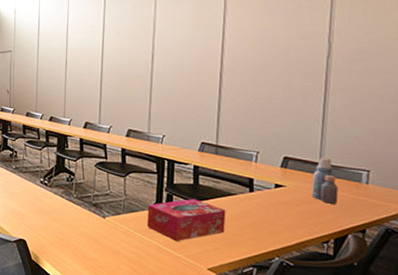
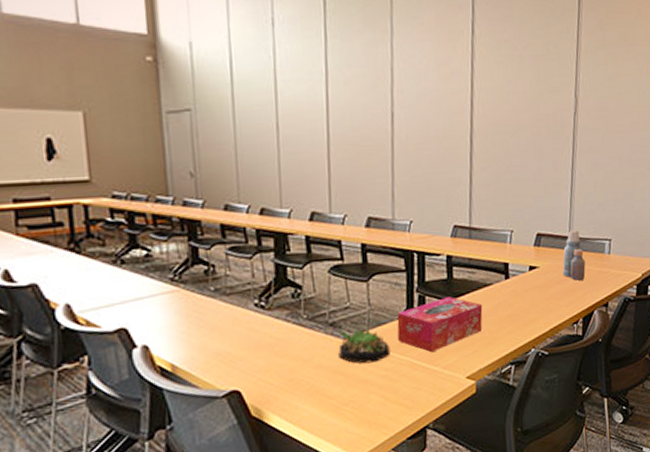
succulent plant: none [98,211,140,240] -> present [338,329,390,364]

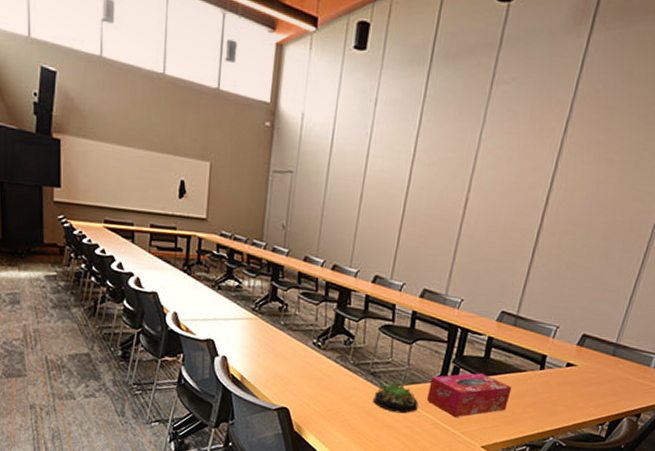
bottle: present [562,230,586,281] -> none [599,338,628,387]

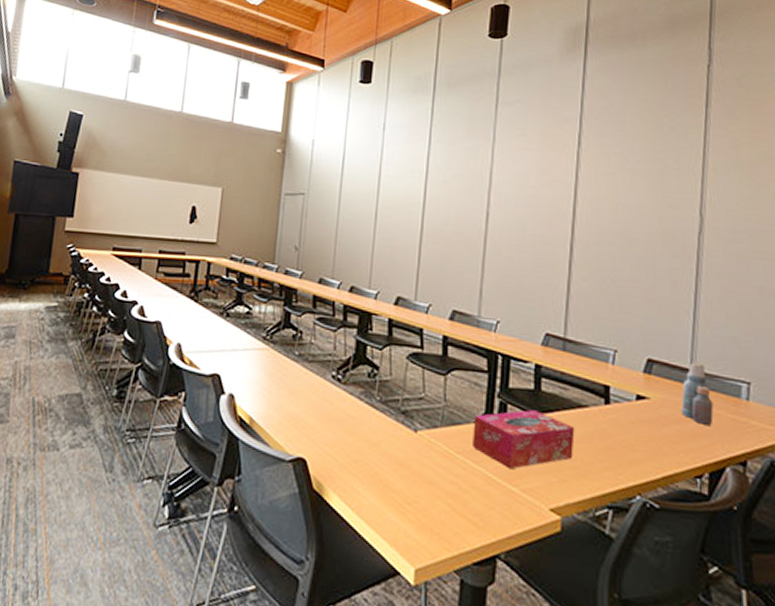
succulent plant: present [373,381,419,414] -> none [407,422,463,465]
bottle: none [599,338,628,387] -> present [680,362,714,425]

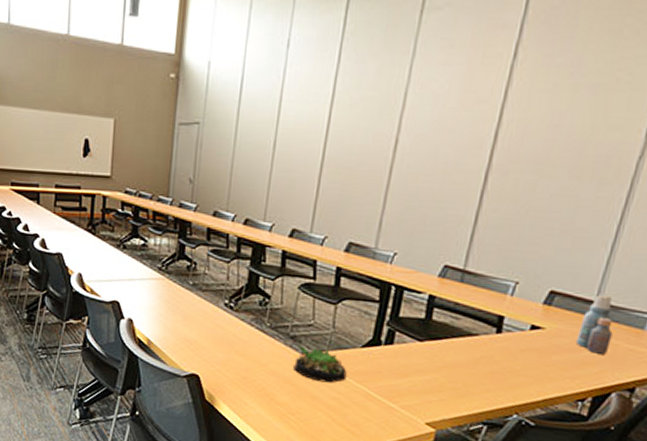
succulent plant: none [407,422,463,465] -> present [294,346,347,383]
tissue box: present [471,409,575,470] -> none [356,337,461,389]

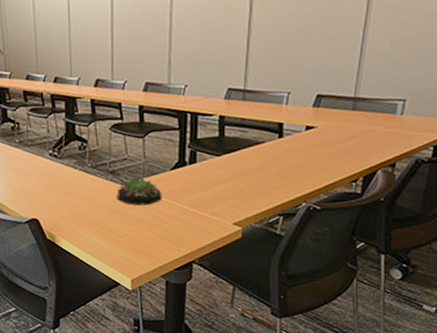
bottle: present [575,294,613,354] -> none [343,90,372,141]

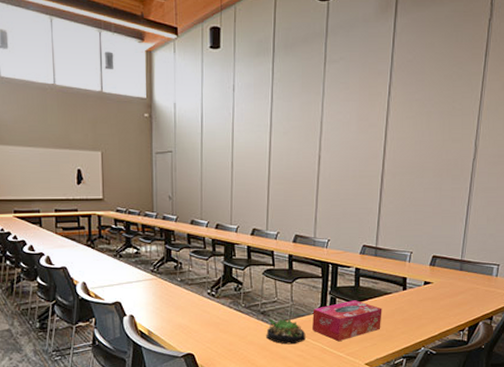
tissue box: none [168,152,253,200] -> present [311,300,382,342]

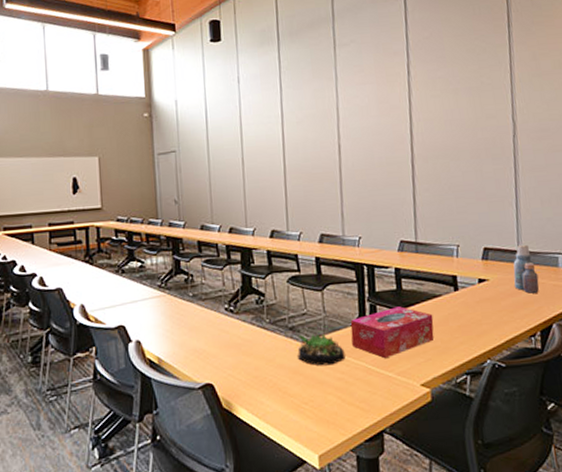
bottle: none [453,255,474,296] -> present [513,244,539,294]

